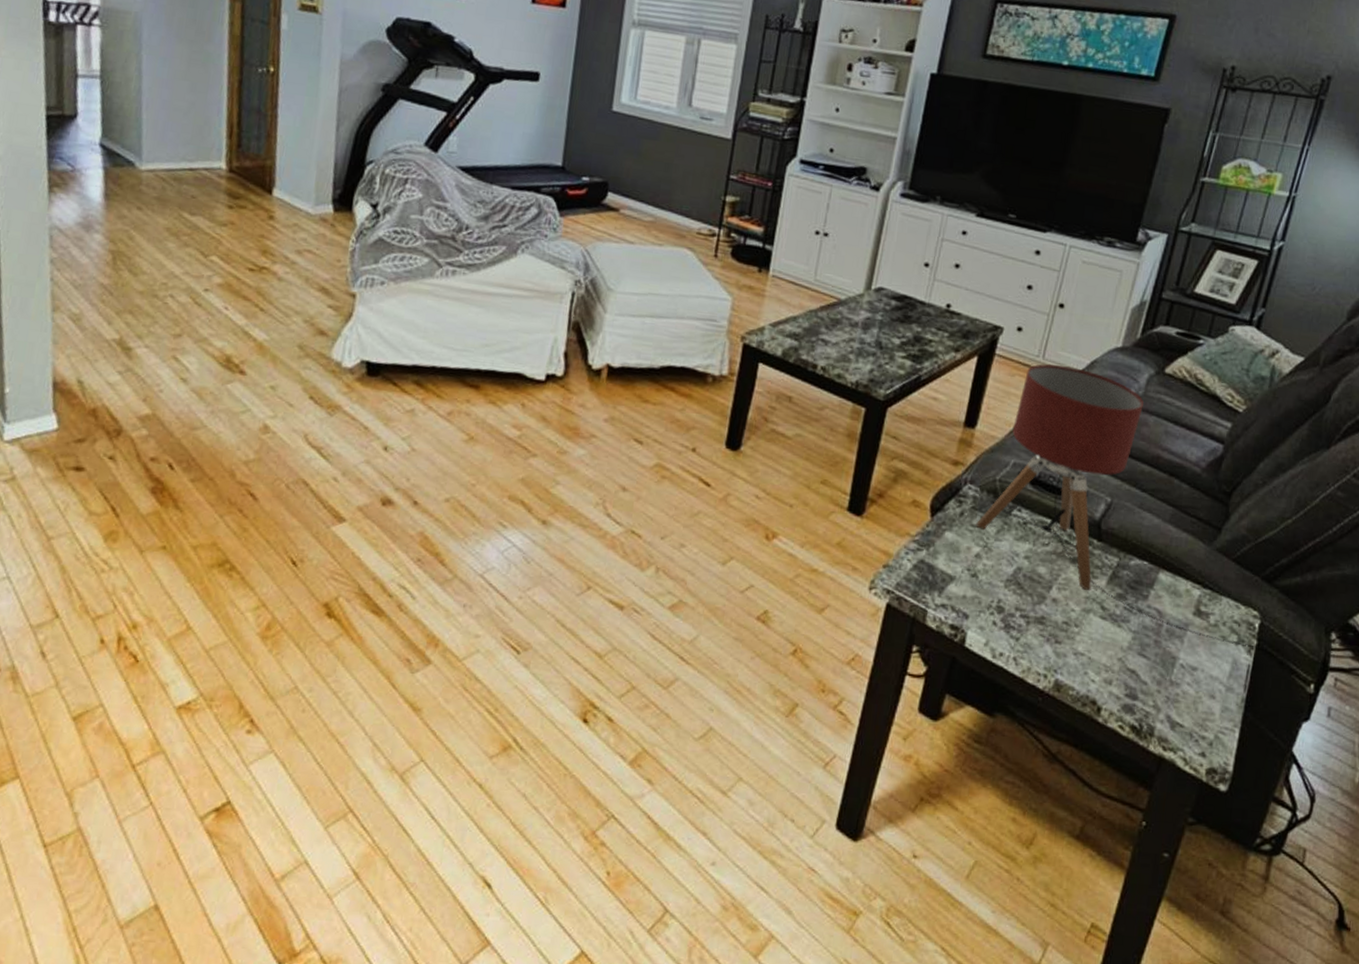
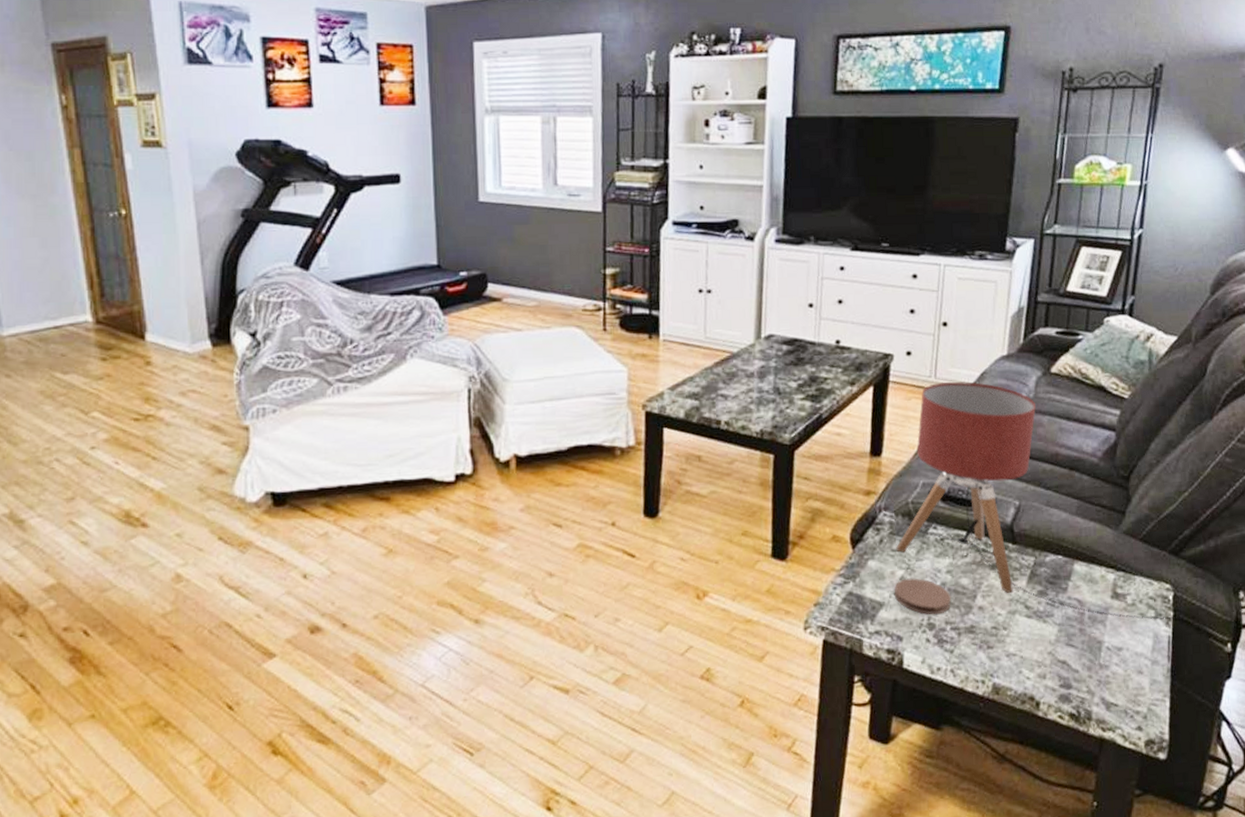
coaster: none [966,556,1026,599] -> present [894,578,952,615]

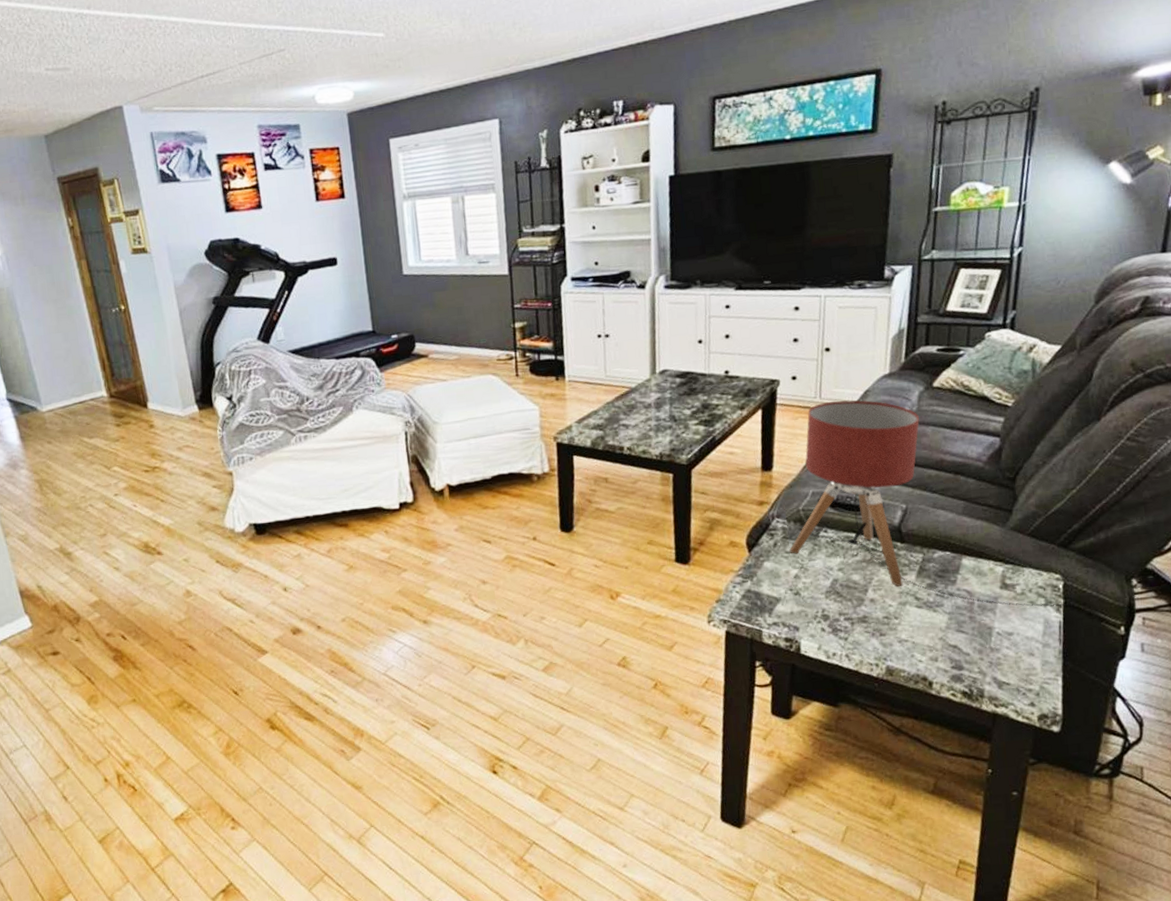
coaster: present [894,578,952,615] -> none [789,575,844,608]

